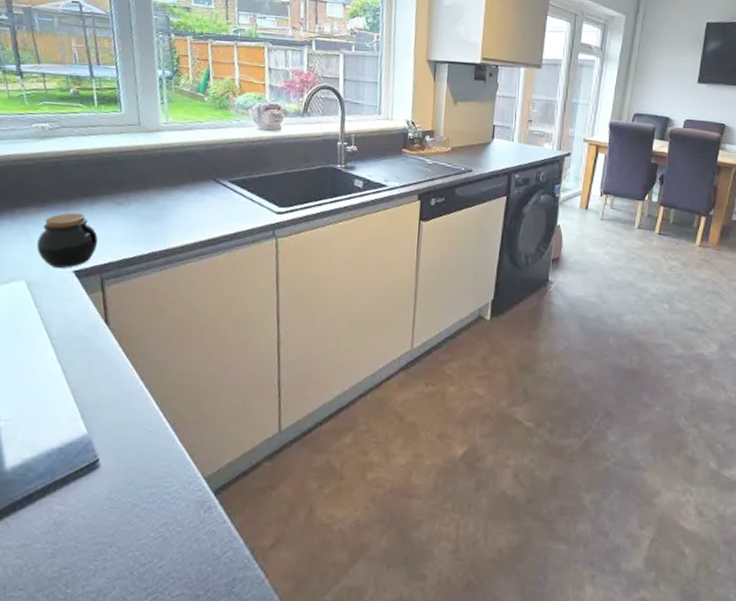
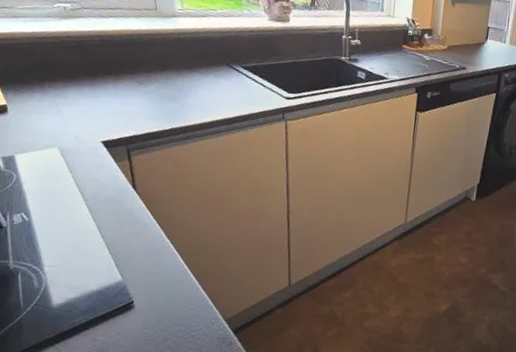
jar: present [37,212,98,268] -> none [67,88,122,139]

